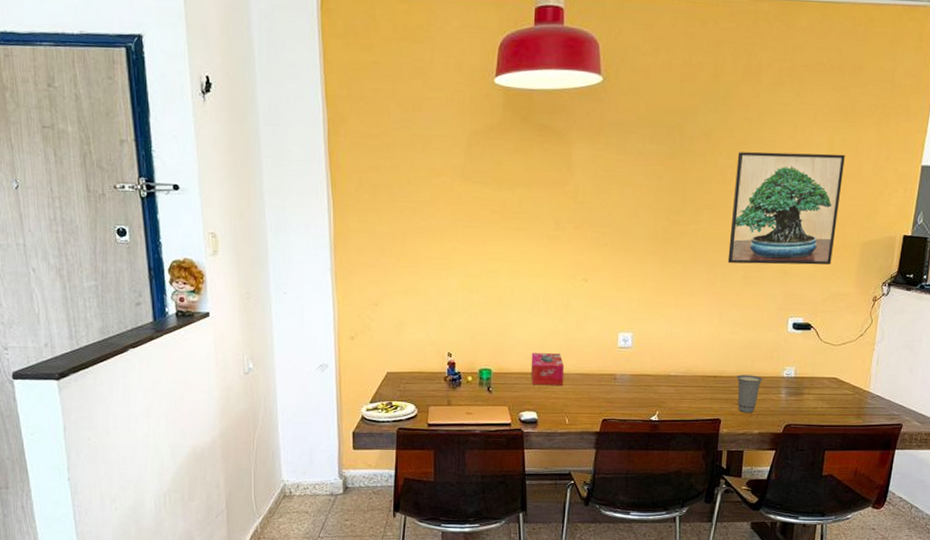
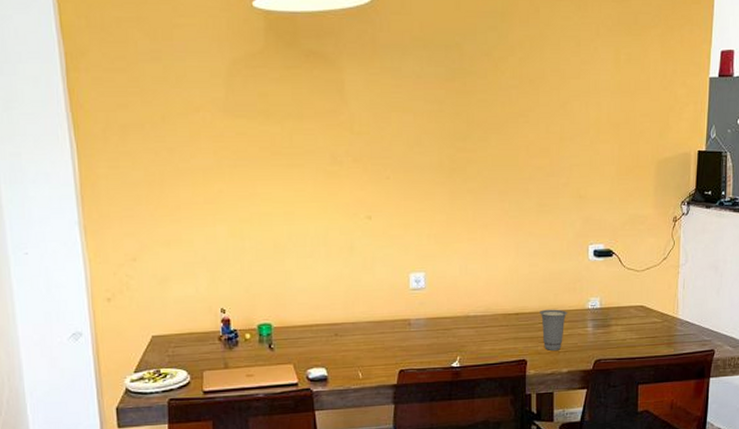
tissue box: present [530,353,565,386] -> none [315,301,354,338]
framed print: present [727,152,845,265] -> none [520,69,632,191]

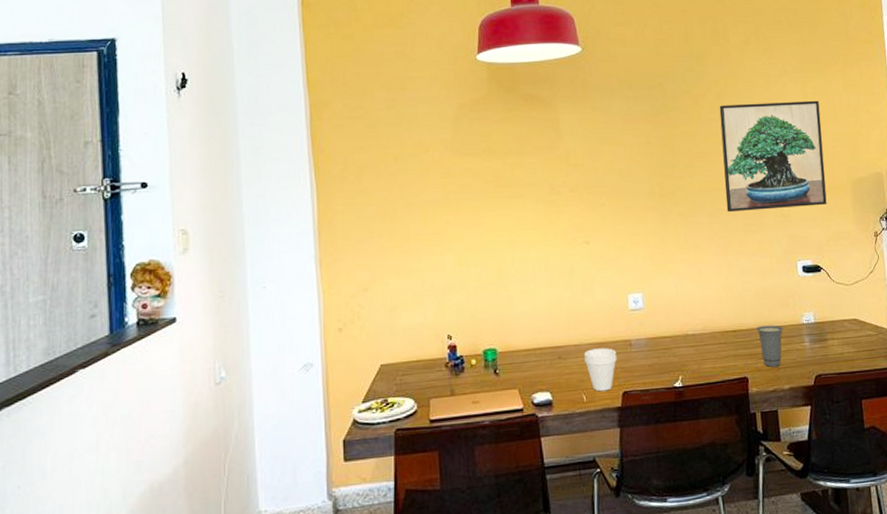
cup: none [362,326,395,369] -> present [584,348,617,392]
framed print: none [520,69,632,191] -> present [719,100,827,213]

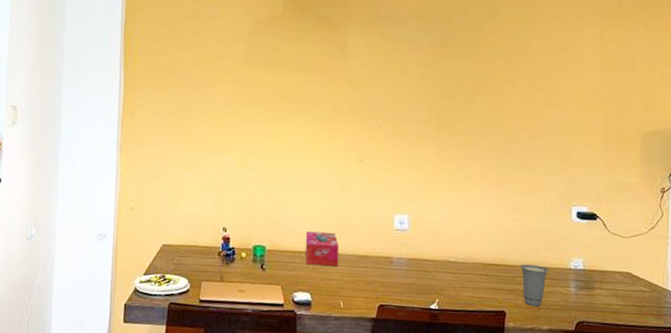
tissue box: none [538,323,577,362] -> present [305,231,340,267]
cup: present [584,348,617,392] -> none [346,260,377,301]
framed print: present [719,100,827,213] -> none [504,44,617,154]

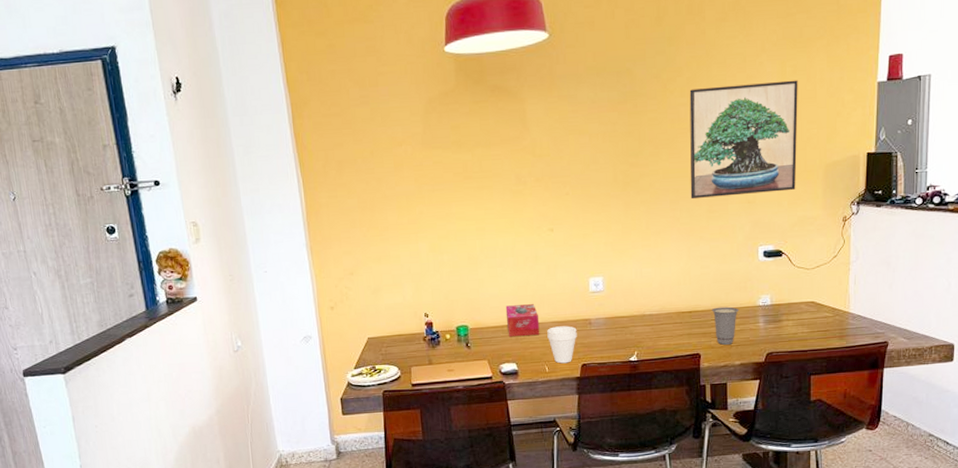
cup: none [346,260,377,301] -> present [547,326,577,364]
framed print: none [504,44,617,154] -> present [689,80,798,200]

